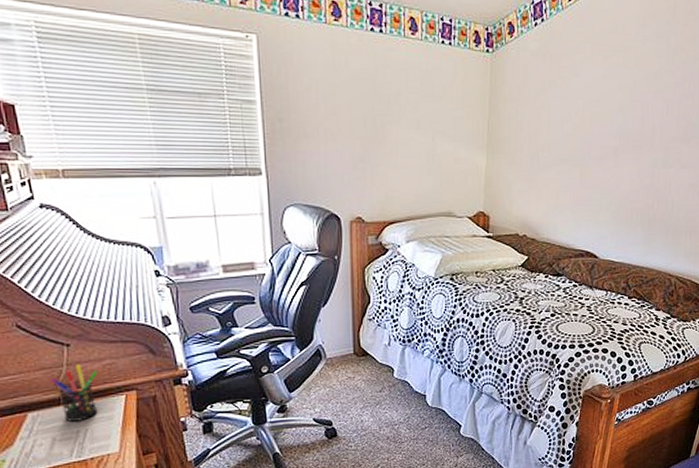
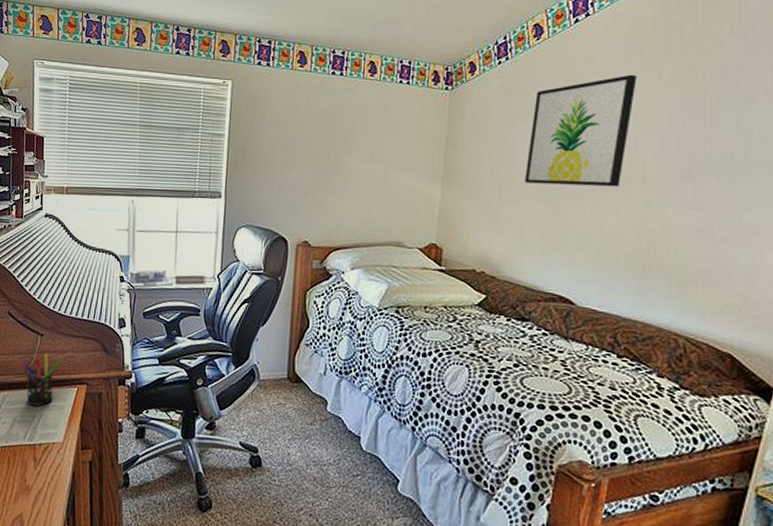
wall art: none [559,41,650,150] -> present [525,74,637,187]

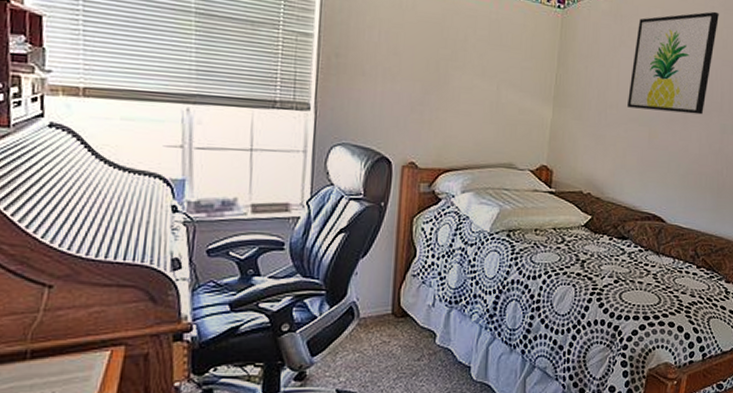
pen holder: present [23,352,59,407] -> none [19,309,81,381]

